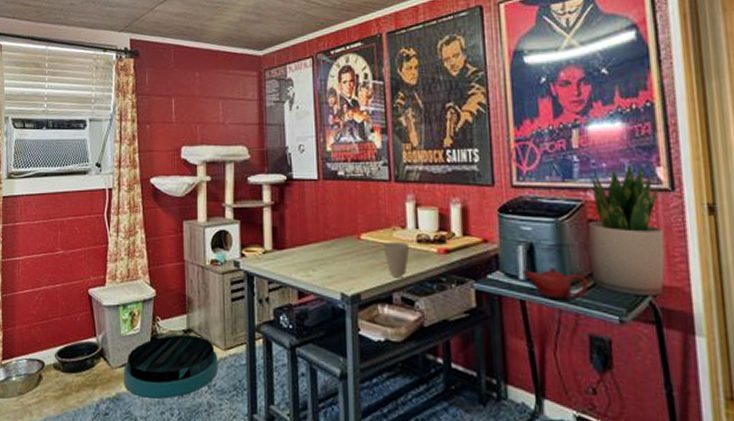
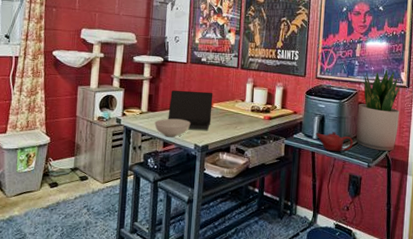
pet bed: present [124,334,218,399] -> none [17,172,97,219]
bowl: none [283,258,333,285] -> present [154,118,191,138]
laptop: none [300,218,361,274] -> present [168,90,213,131]
mug: present [383,241,410,277] -> none [228,110,246,134]

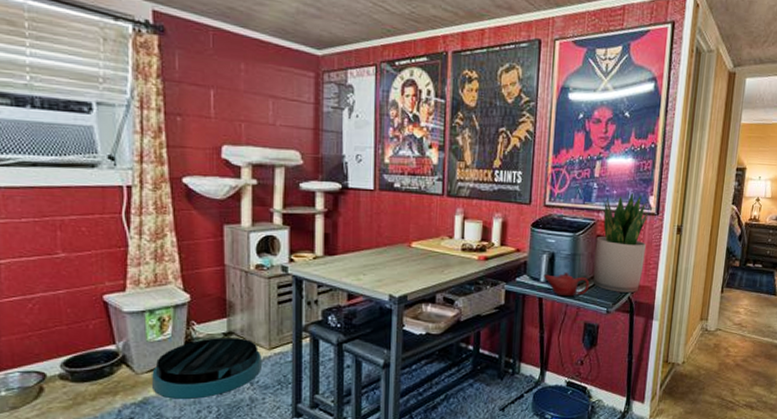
pet bed: none [17,172,97,219] -> present [152,338,261,399]
bowl: present [154,118,191,138] -> none [334,263,383,288]
laptop: present [168,90,213,131] -> none [352,226,411,278]

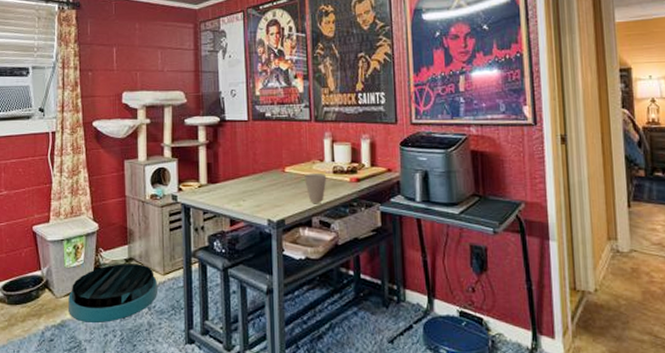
mug: none [431,249,455,280] -> present [304,172,327,203]
teapot: present [543,272,590,297] -> none [418,191,470,217]
planter: present [592,192,649,293] -> none [470,103,529,211]

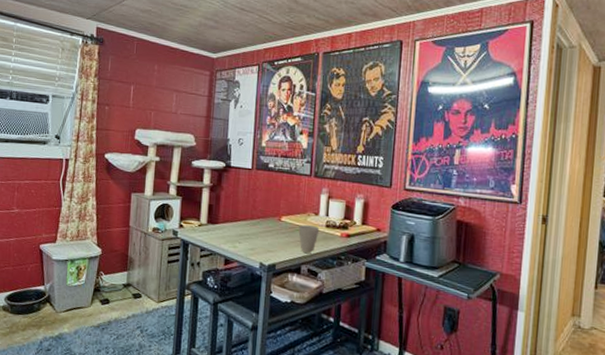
pet bed: present [68,264,157,322] -> none [67,287,151,339]

